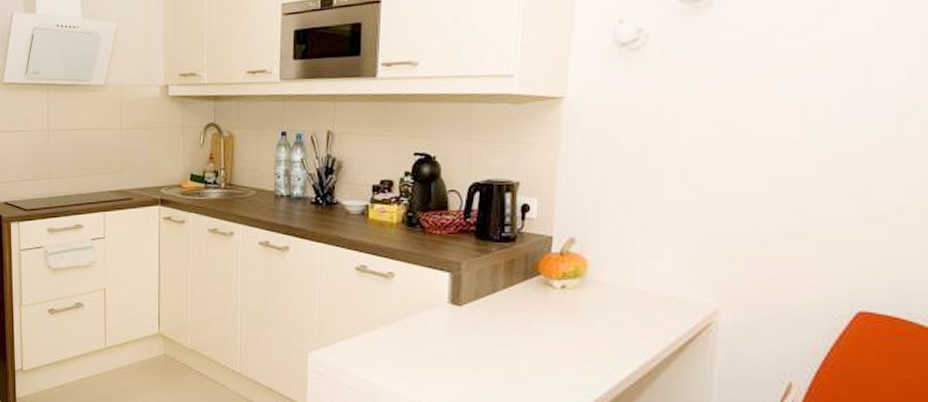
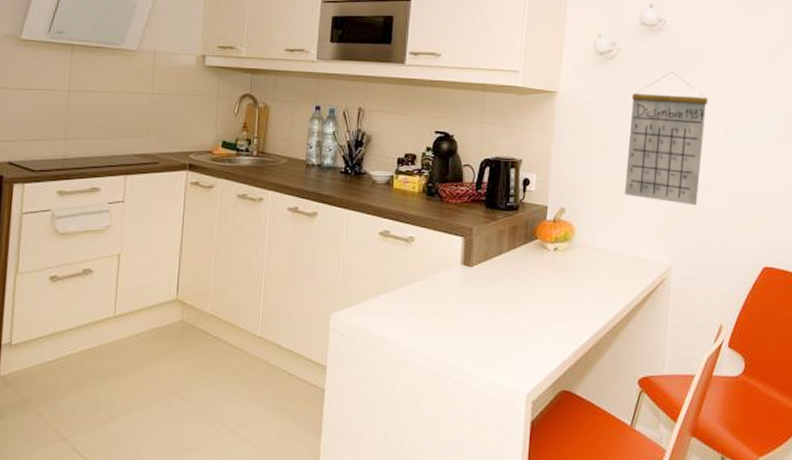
calendar: none [654,59,778,233] -> present [624,71,708,205]

